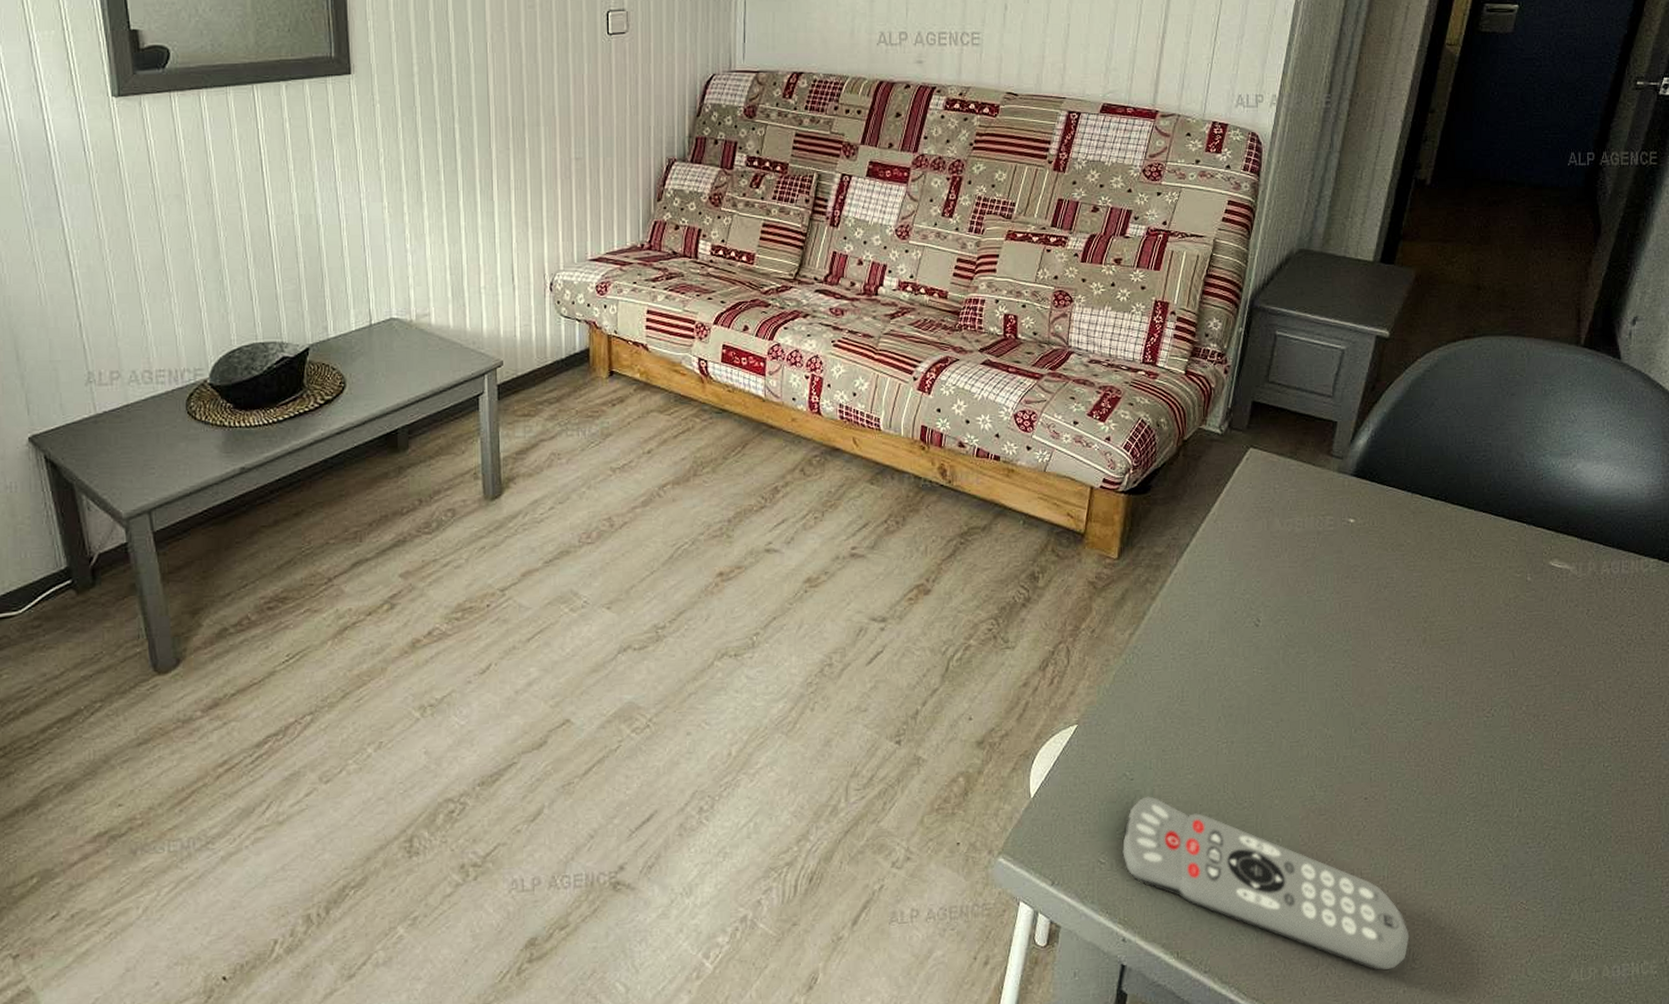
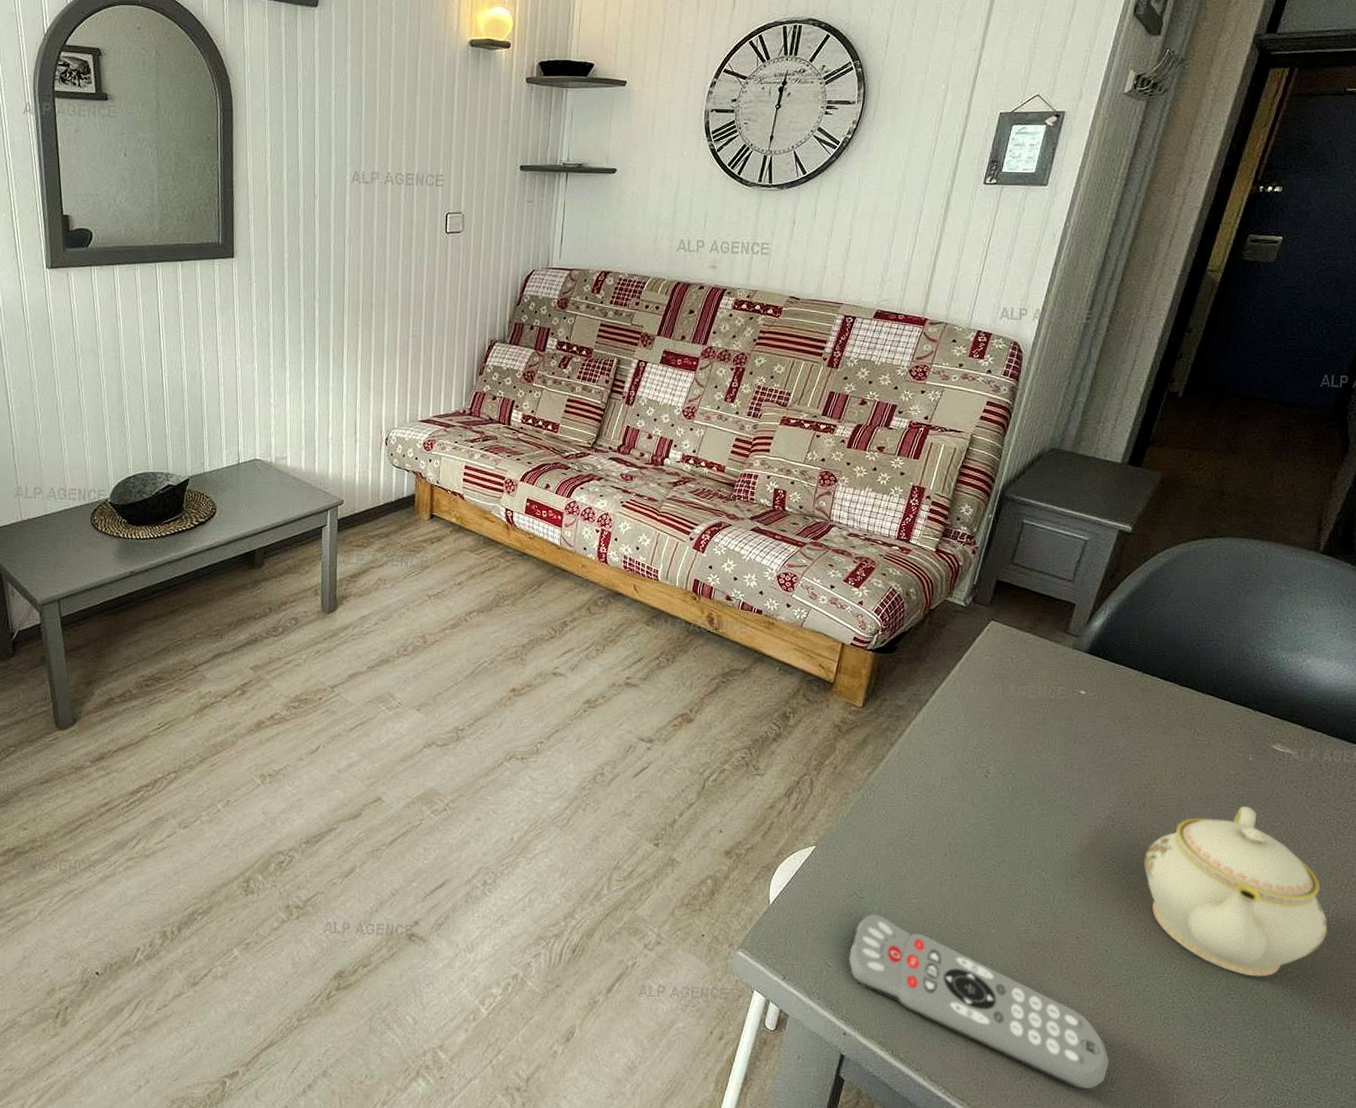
teapot: none [1428,632,1620,821] -> present [1143,807,1328,977]

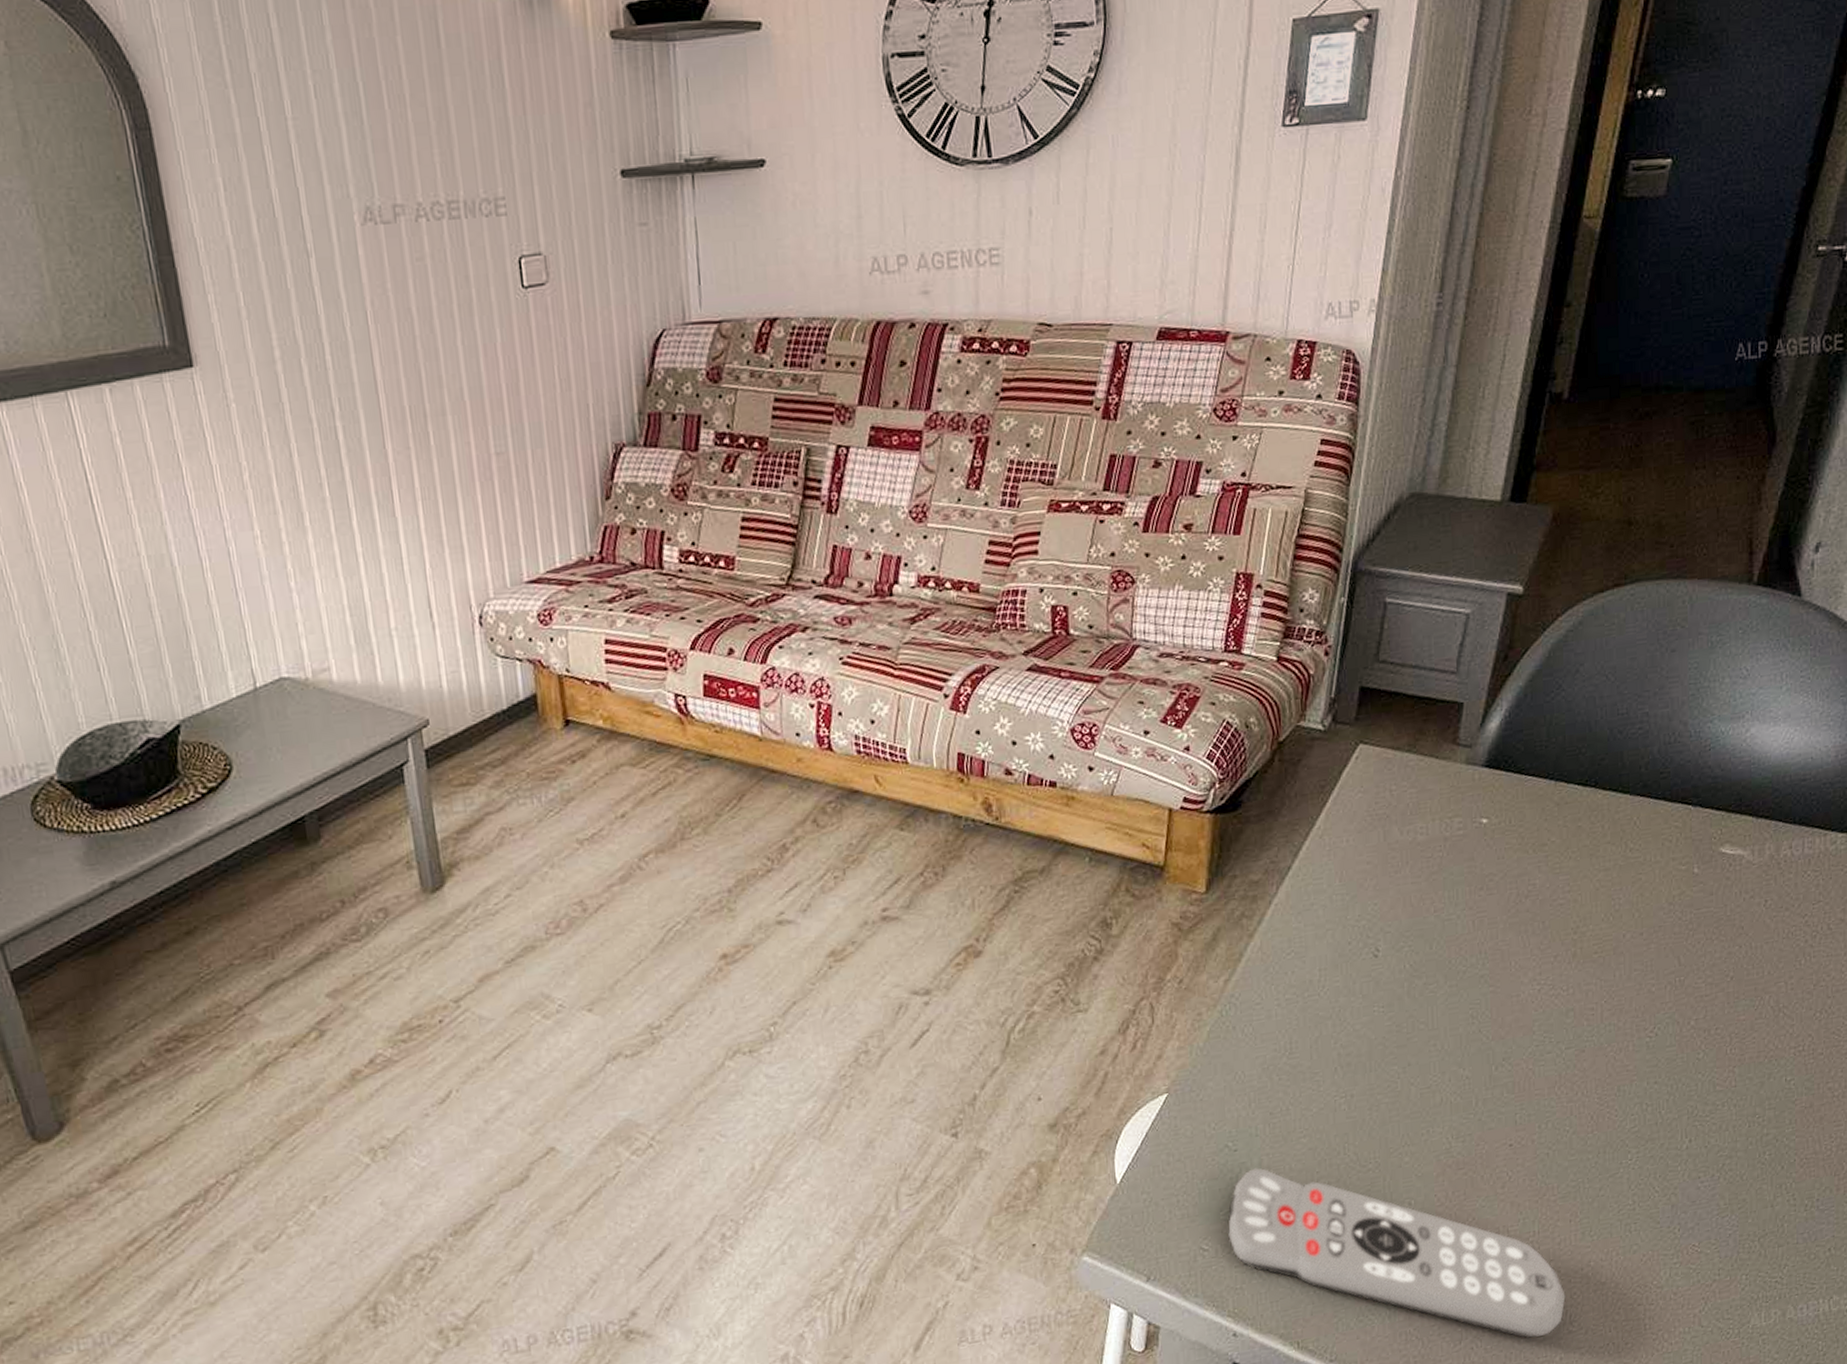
teapot: present [1143,807,1328,977] -> none [1580,933,1804,1150]

